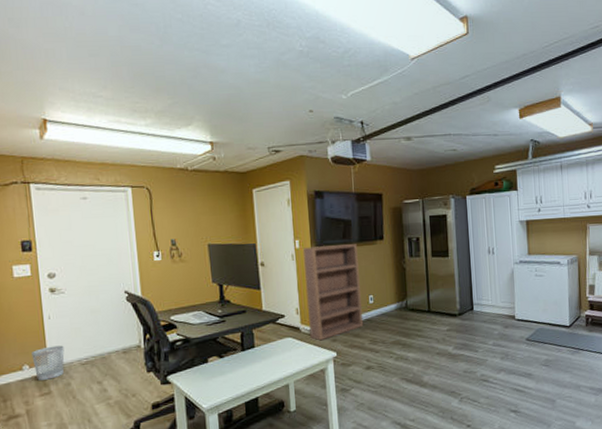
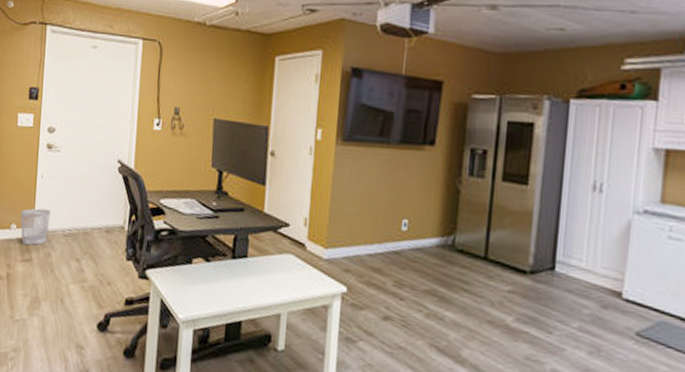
bookcase: present [302,244,364,341] -> none [317,140,397,267]

